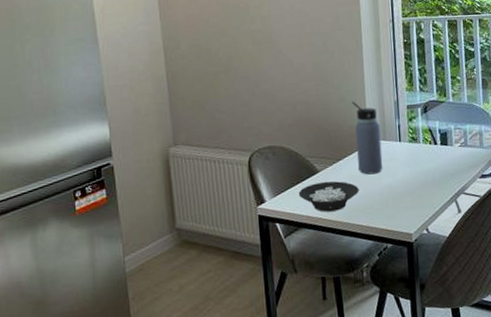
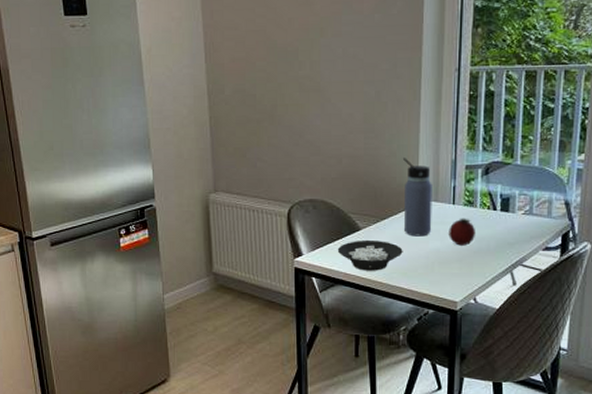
fruit: none [398,153,422,180] -> present [449,218,475,246]

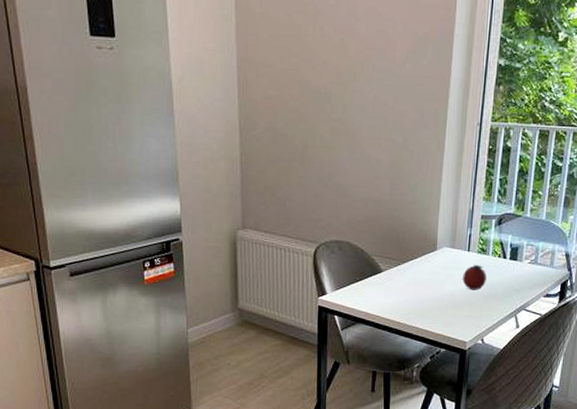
cereal bowl: present [337,239,403,271] -> none [359,281,421,311]
water bottle: present [403,158,432,237] -> none [422,205,451,280]

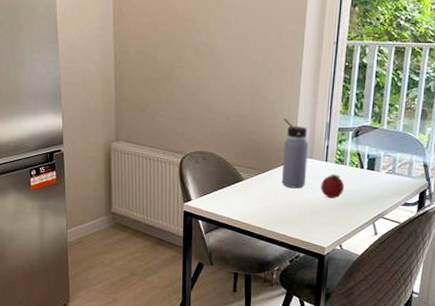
water bottle: none [422,205,451,280] -> present [281,119,309,189]

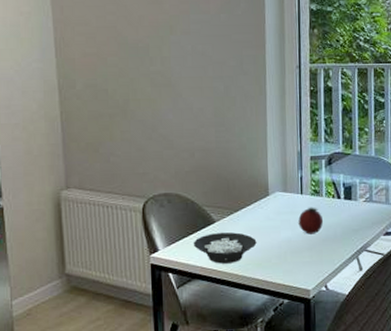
cereal bowl: none [222,189,280,217] -> present [193,232,257,264]
water bottle: present [281,119,309,189] -> none [253,150,283,227]

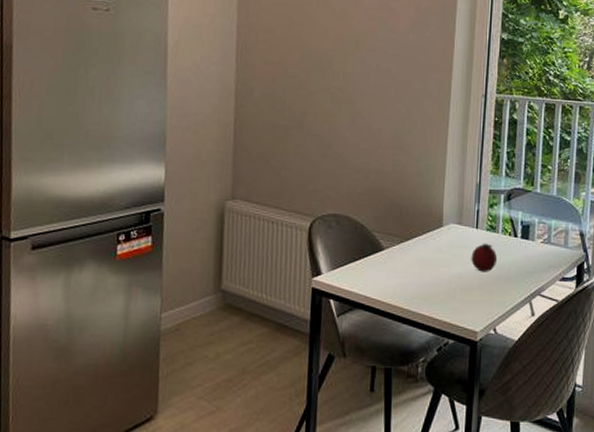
cereal bowl: present [193,232,257,264] -> none [358,260,426,295]

